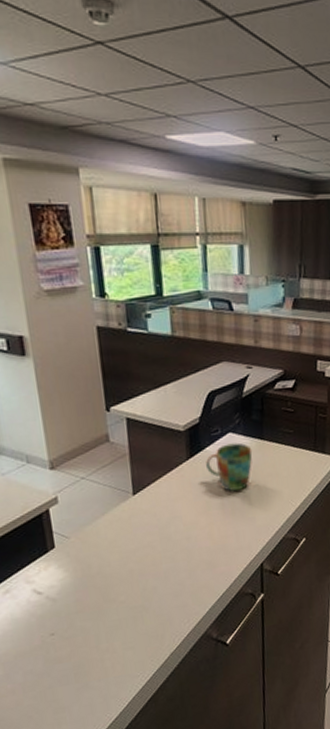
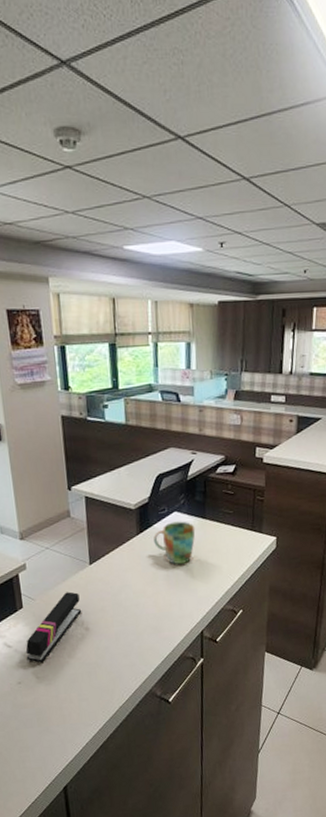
stapler: none [59,526,125,610] -> present [25,591,82,663]

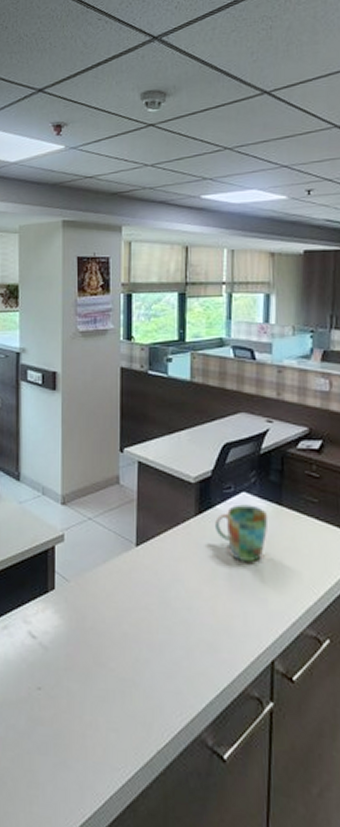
stapler: present [25,591,82,663] -> none [51,577,122,666]

